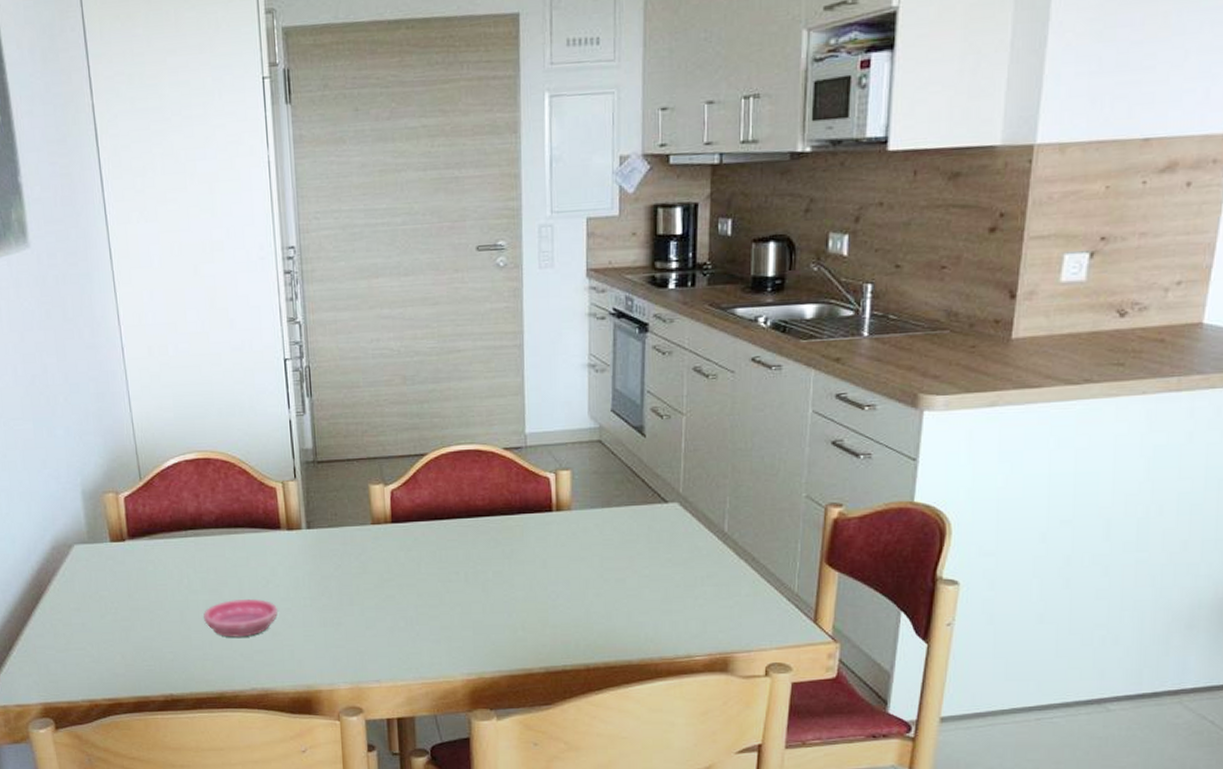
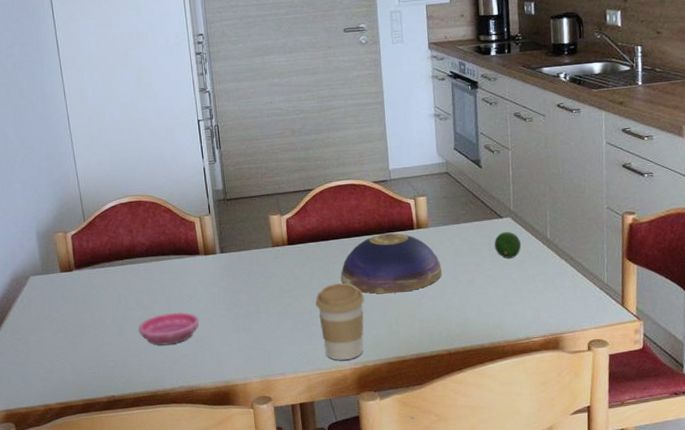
coffee cup: none [422,574,485,669] -> present [315,283,365,360]
decorative bowl: none [456,514,585,590] -> present [340,233,442,294]
fruit: none [654,521,690,555] -> present [494,232,522,259]

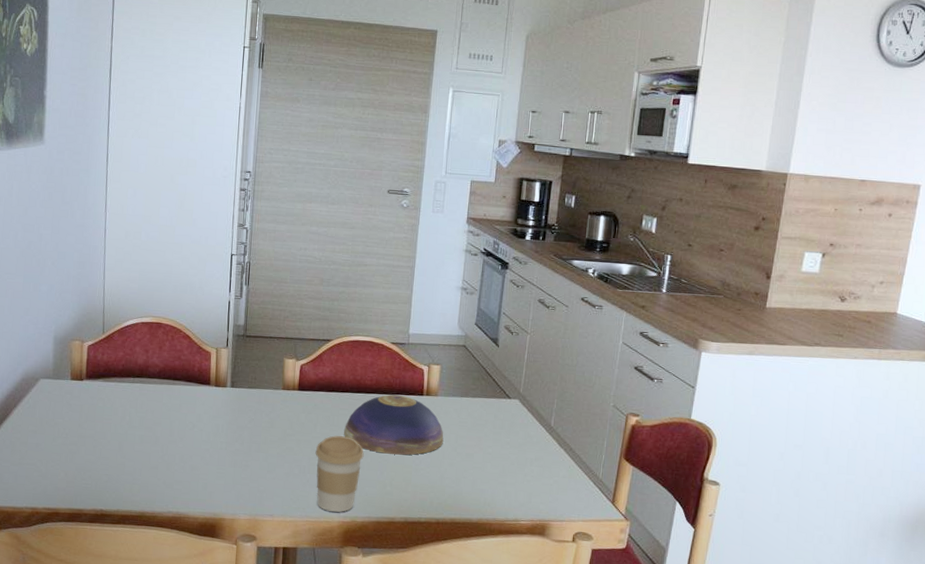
saucer: present [138,312,199,345] -> none [137,437,198,469]
fruit: present [494,232,522,259] -> none [498,413,525,440]

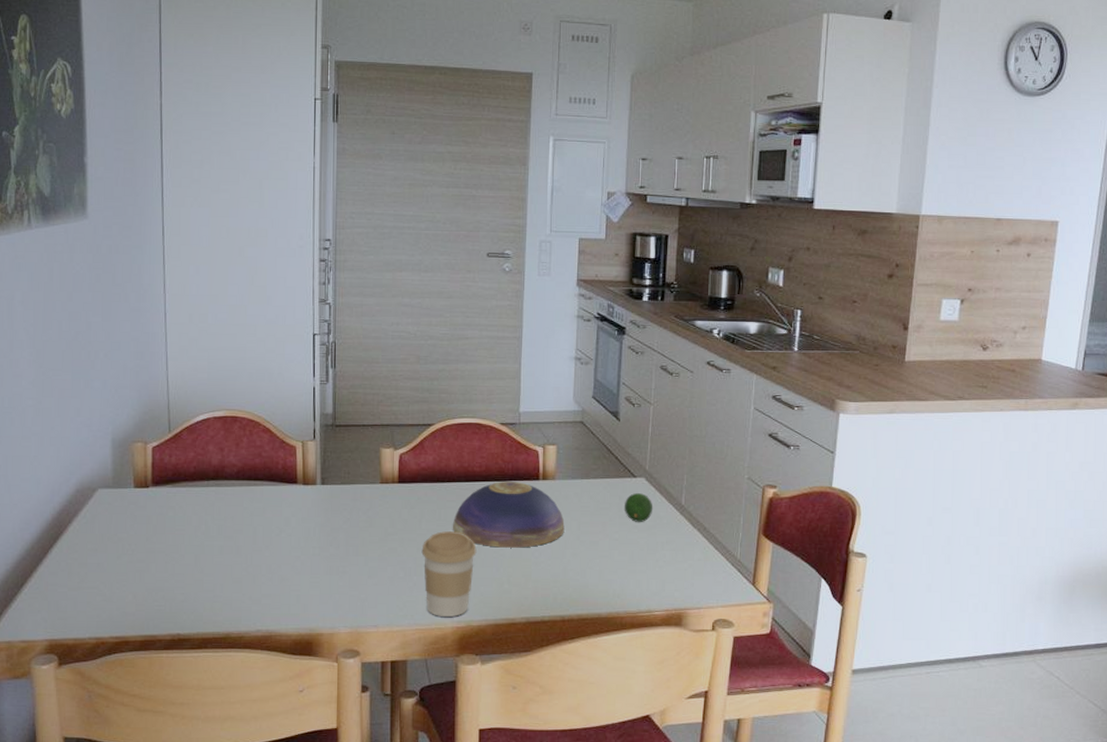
fruit: none [498,413,525,440] -> present [624,493,653,522]

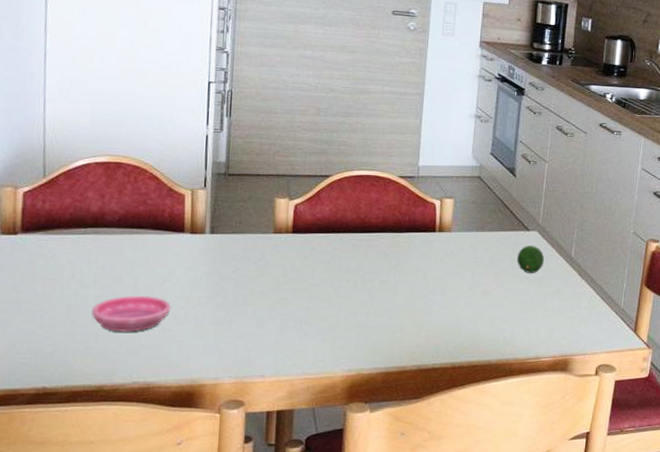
saucer: none [217,547,288,582] -> present [92,296,171,332]
coffee cup: present [421,531,477,617] -> none [313,281,370,365]
decorative bowl: present [453,481,565,548] -> none [347,232,459,298]

